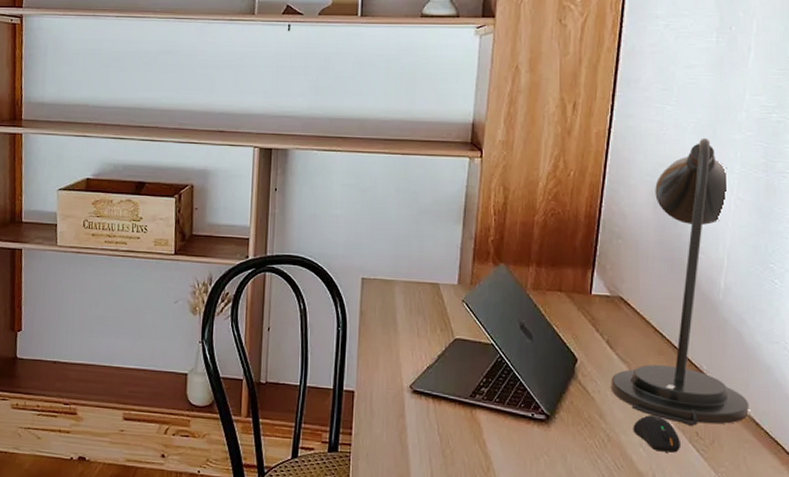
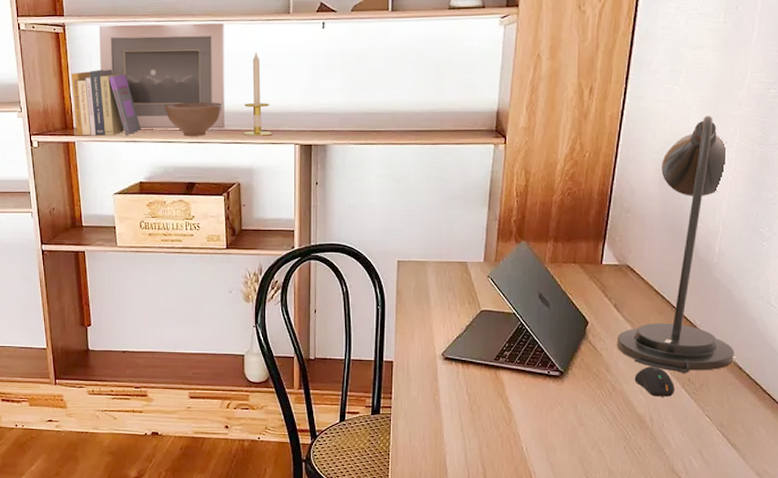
books: none [24,62,93,130] -> present [70,69,141,136]
picture frame: none [55,18,186,127] -> present [99,23,225,129]
bowl: none [117,98,181,134] -> present [163,102,224,136]
candle: none [199,50,230,137] -> present [243,51,272,136]

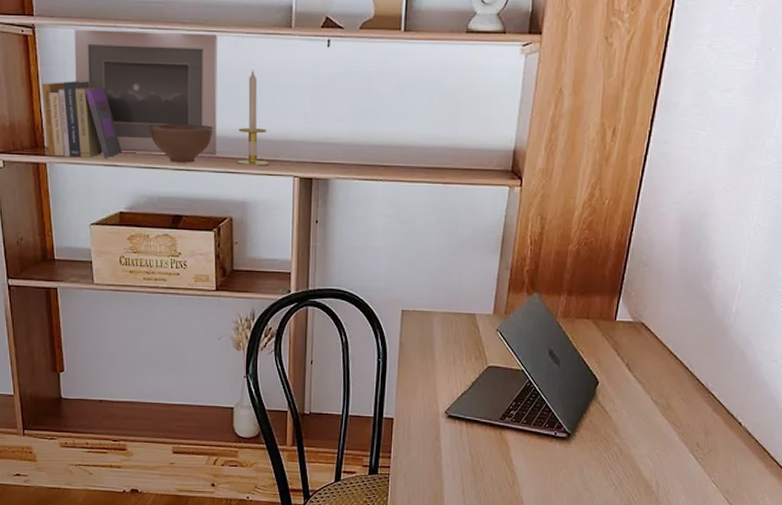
desk lamp: present [616,115,734,373] -> none [626,164,751,437]
computer mouse: present [634,367,674,397] -> none [642,430,683,462]

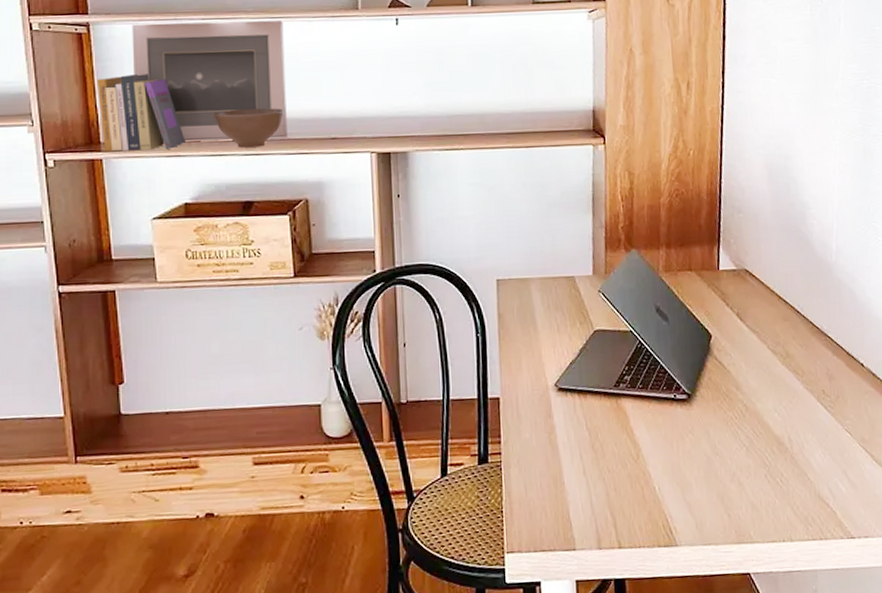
candle: present [237,69,269,166] -> none [310,50,344,146]

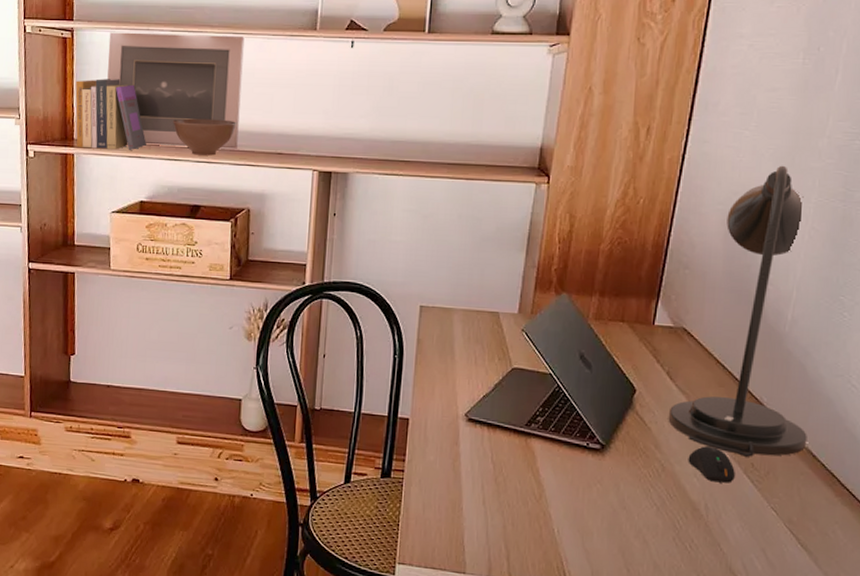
desk lamp: none [743,107,866,385] -> present [668,165,807,457]
computer mouse: none [767,380,810,414] -> present [688,446,735,483]

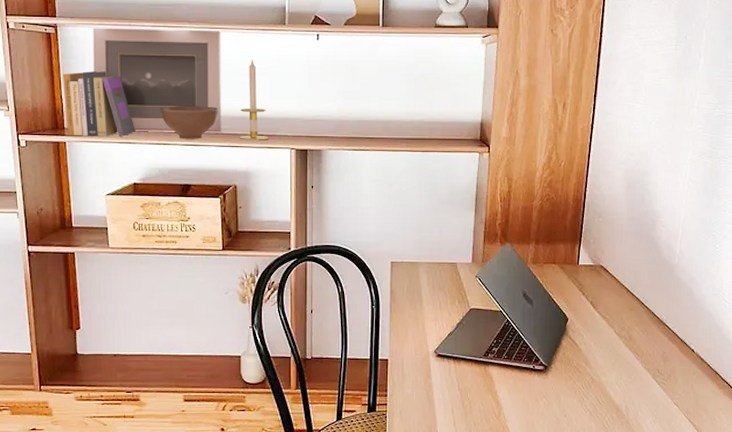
candle: none [257,68,289,160] -> present [240,59,268,140]
desk lamp: present [668,165,807,457] -> none [594,130,696,365]
computer mouse: present [688,446,735,483] -> none [611,359,646,387]

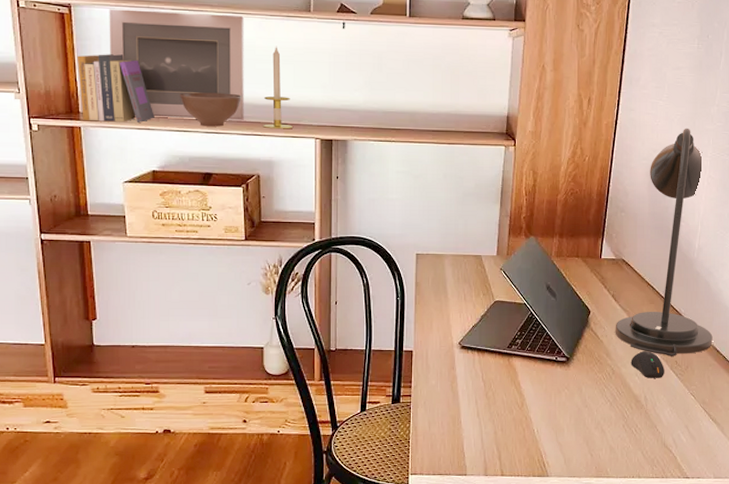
desk lamp: none [594,130,696,365] -> present [615,128,713,356]
computer mouse: none [611,359,646,387] -> present [631,351,664,378]

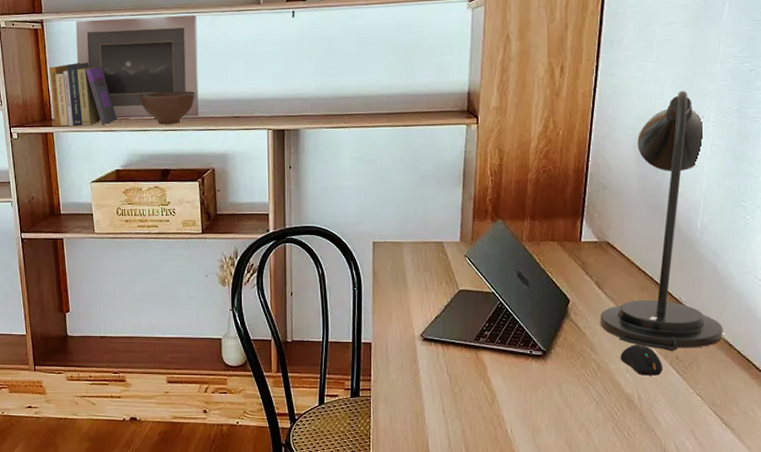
candle: present [263,46,292,129] -> none [217,40,245,123]

